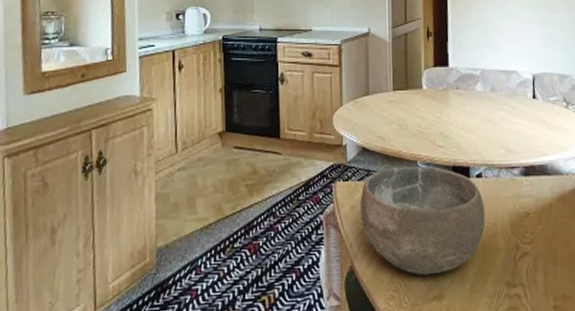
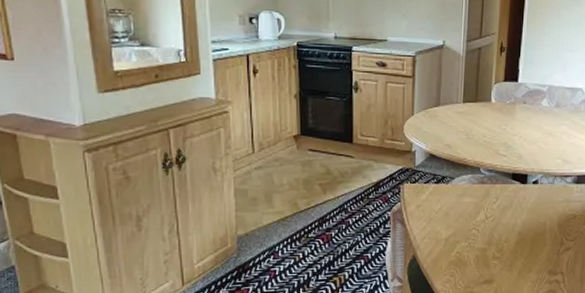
bowl: present [360,166,485,276] -> none [425,172,537,264]

